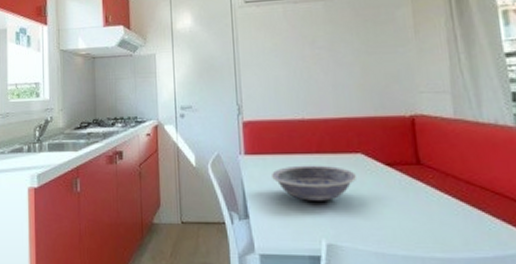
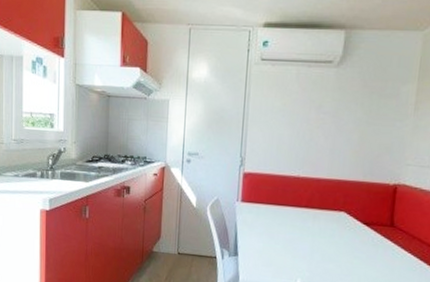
bowl: present [272,165,358,201] -> none [263,216,338,248]

